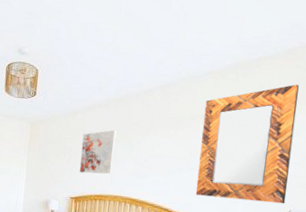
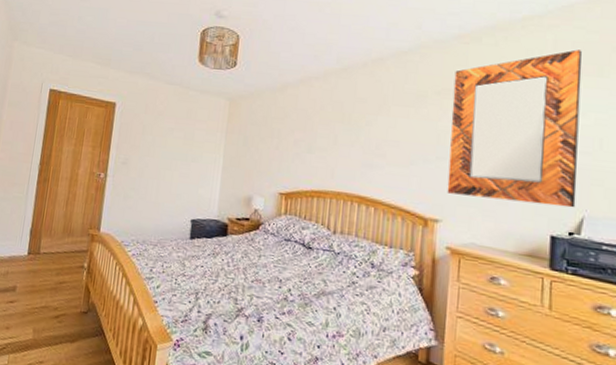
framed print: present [79,129,117,175] -> none [290,107,339,165]

